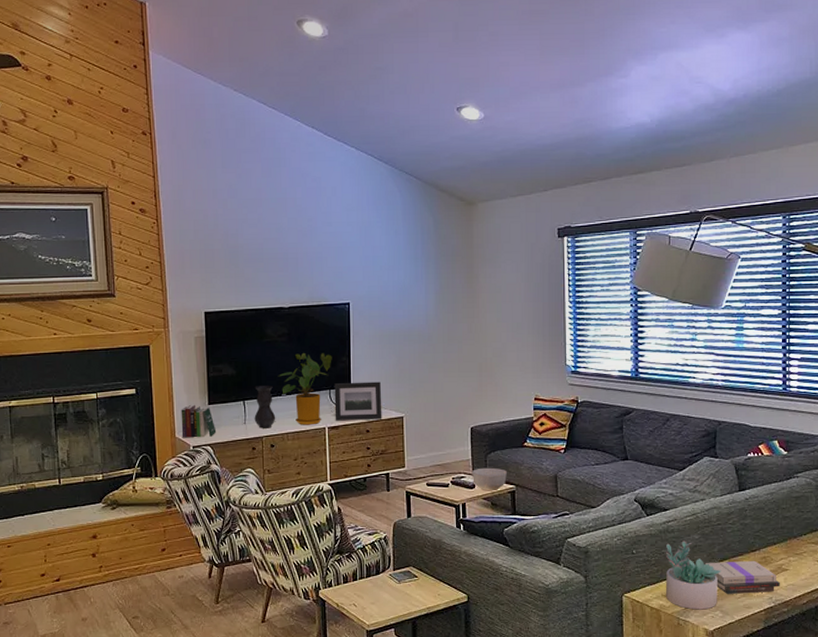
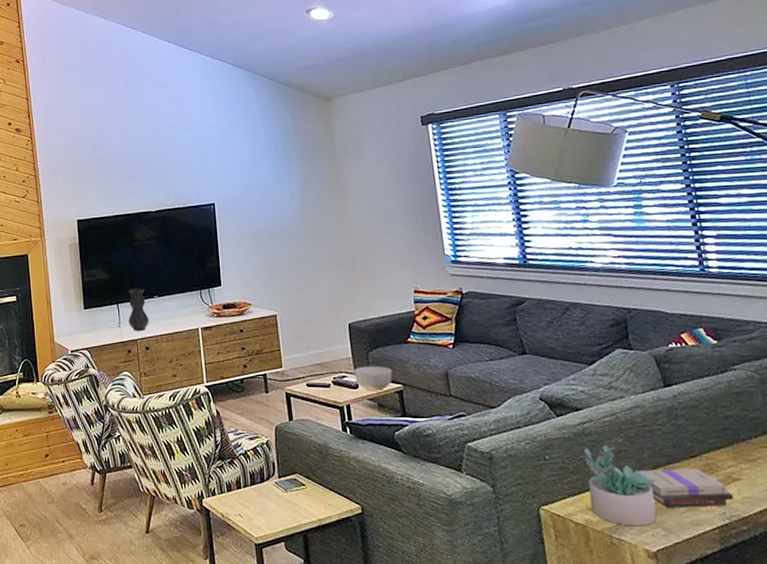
books: present [181,404,217,438] -> none [58,309,93,343]
house plant: present [279,352,332,425] -> none [150,254,201,327]
picture frame: present [334,381,382,421] -> none [204,280,255,322]

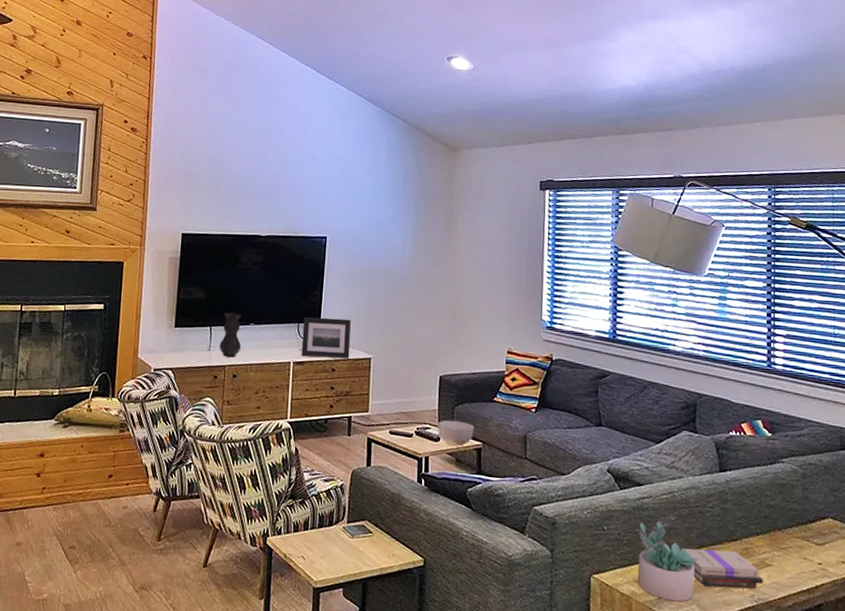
picture frame: none [204,280,255,322] -> present [301,317,351,359]

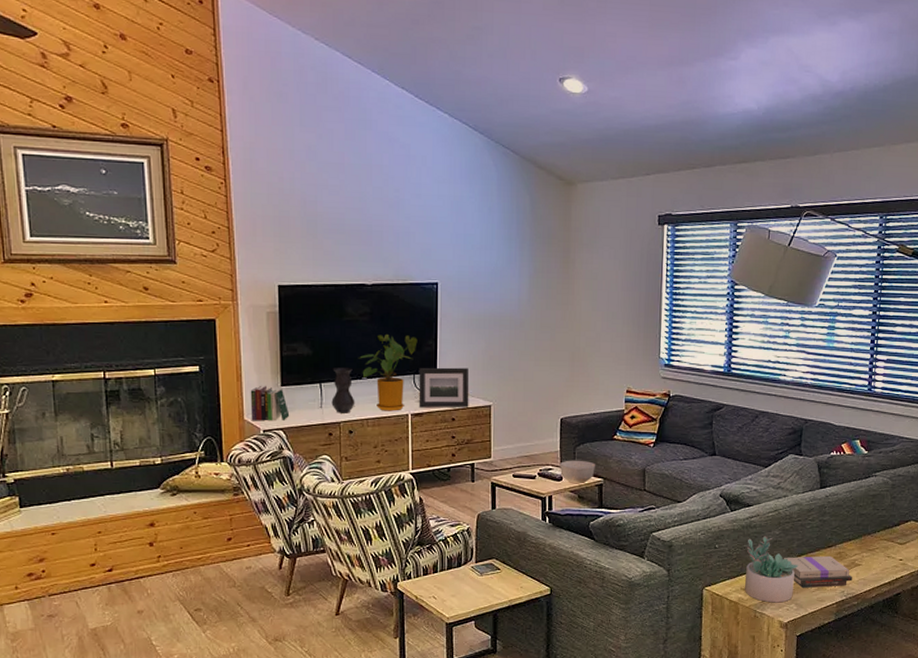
books: none [144,325,180,361] -> present [250,385,290,421]
house plant: none [248,282,304,358] -> present [359,333,418,411]

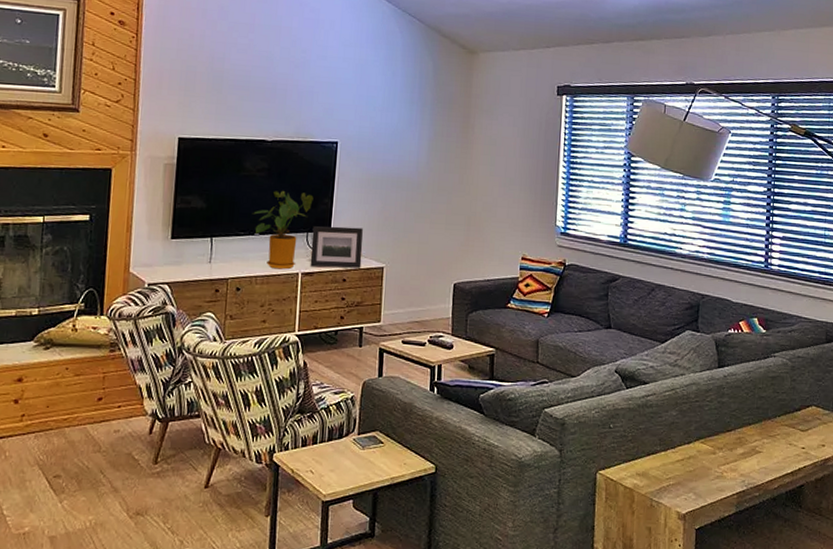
books: present [250,385,290,421] -> none [136,237,177,275]
vase: present [331,366,355,413] -> none [221,221,246,270]
bowl: present [559,460,595,484] -> none [450,327,487,354]
succulent plant: present [745,536,799,603] -> none [641,417,697,491]
books: present [783,555,852,588] -> none [680,440,753,476]

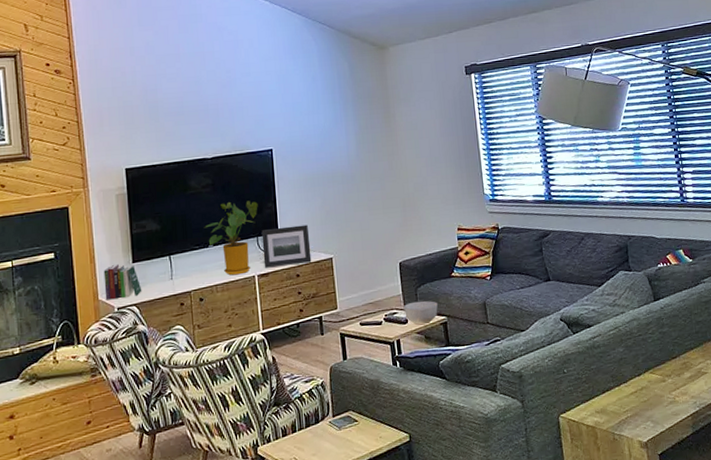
books: none [136,237,177,275] -> present [103,263,142,300]
bowl: none [450,327,487,354] -> present [403,300,438,326]

